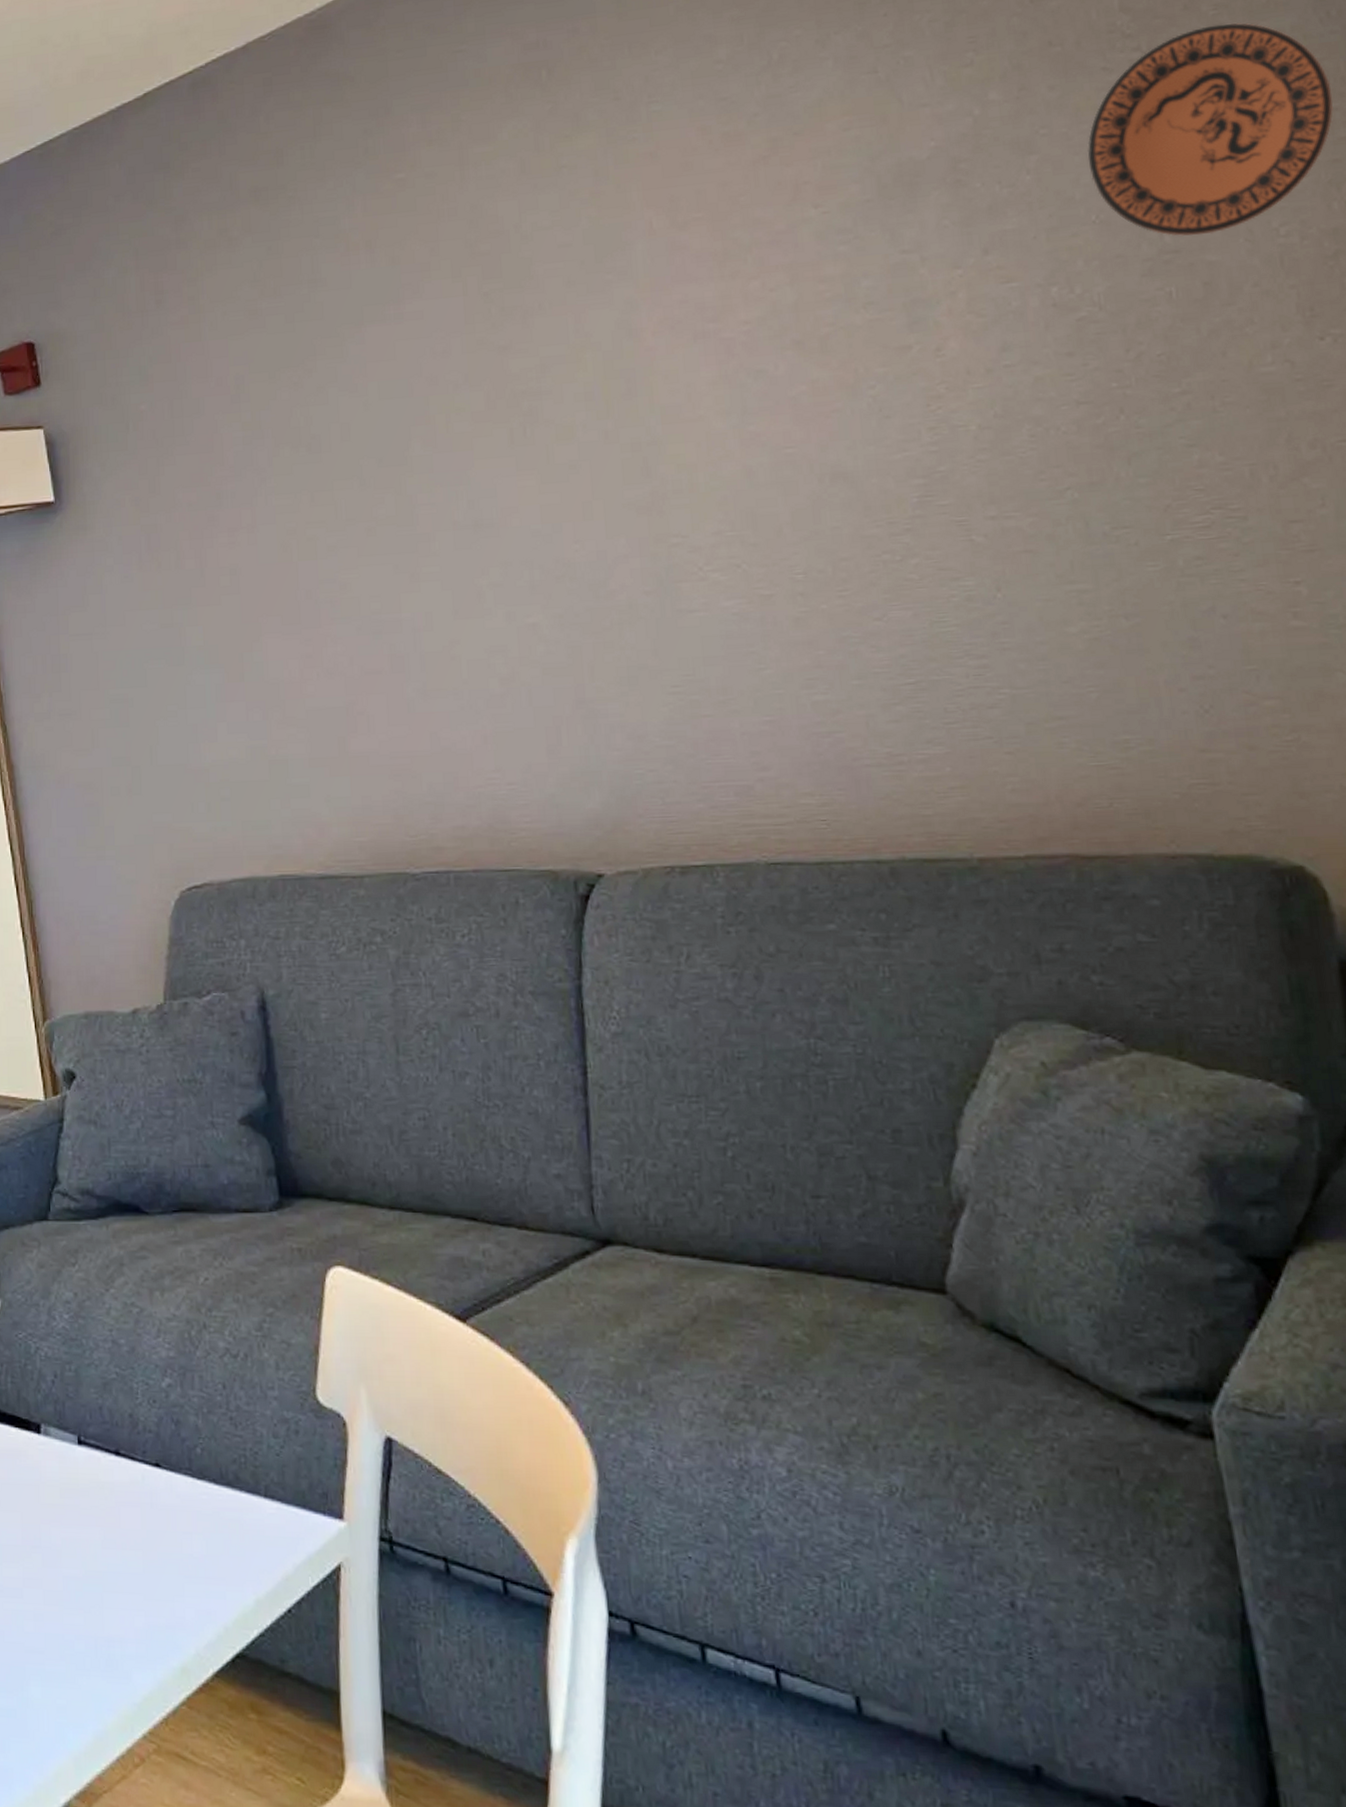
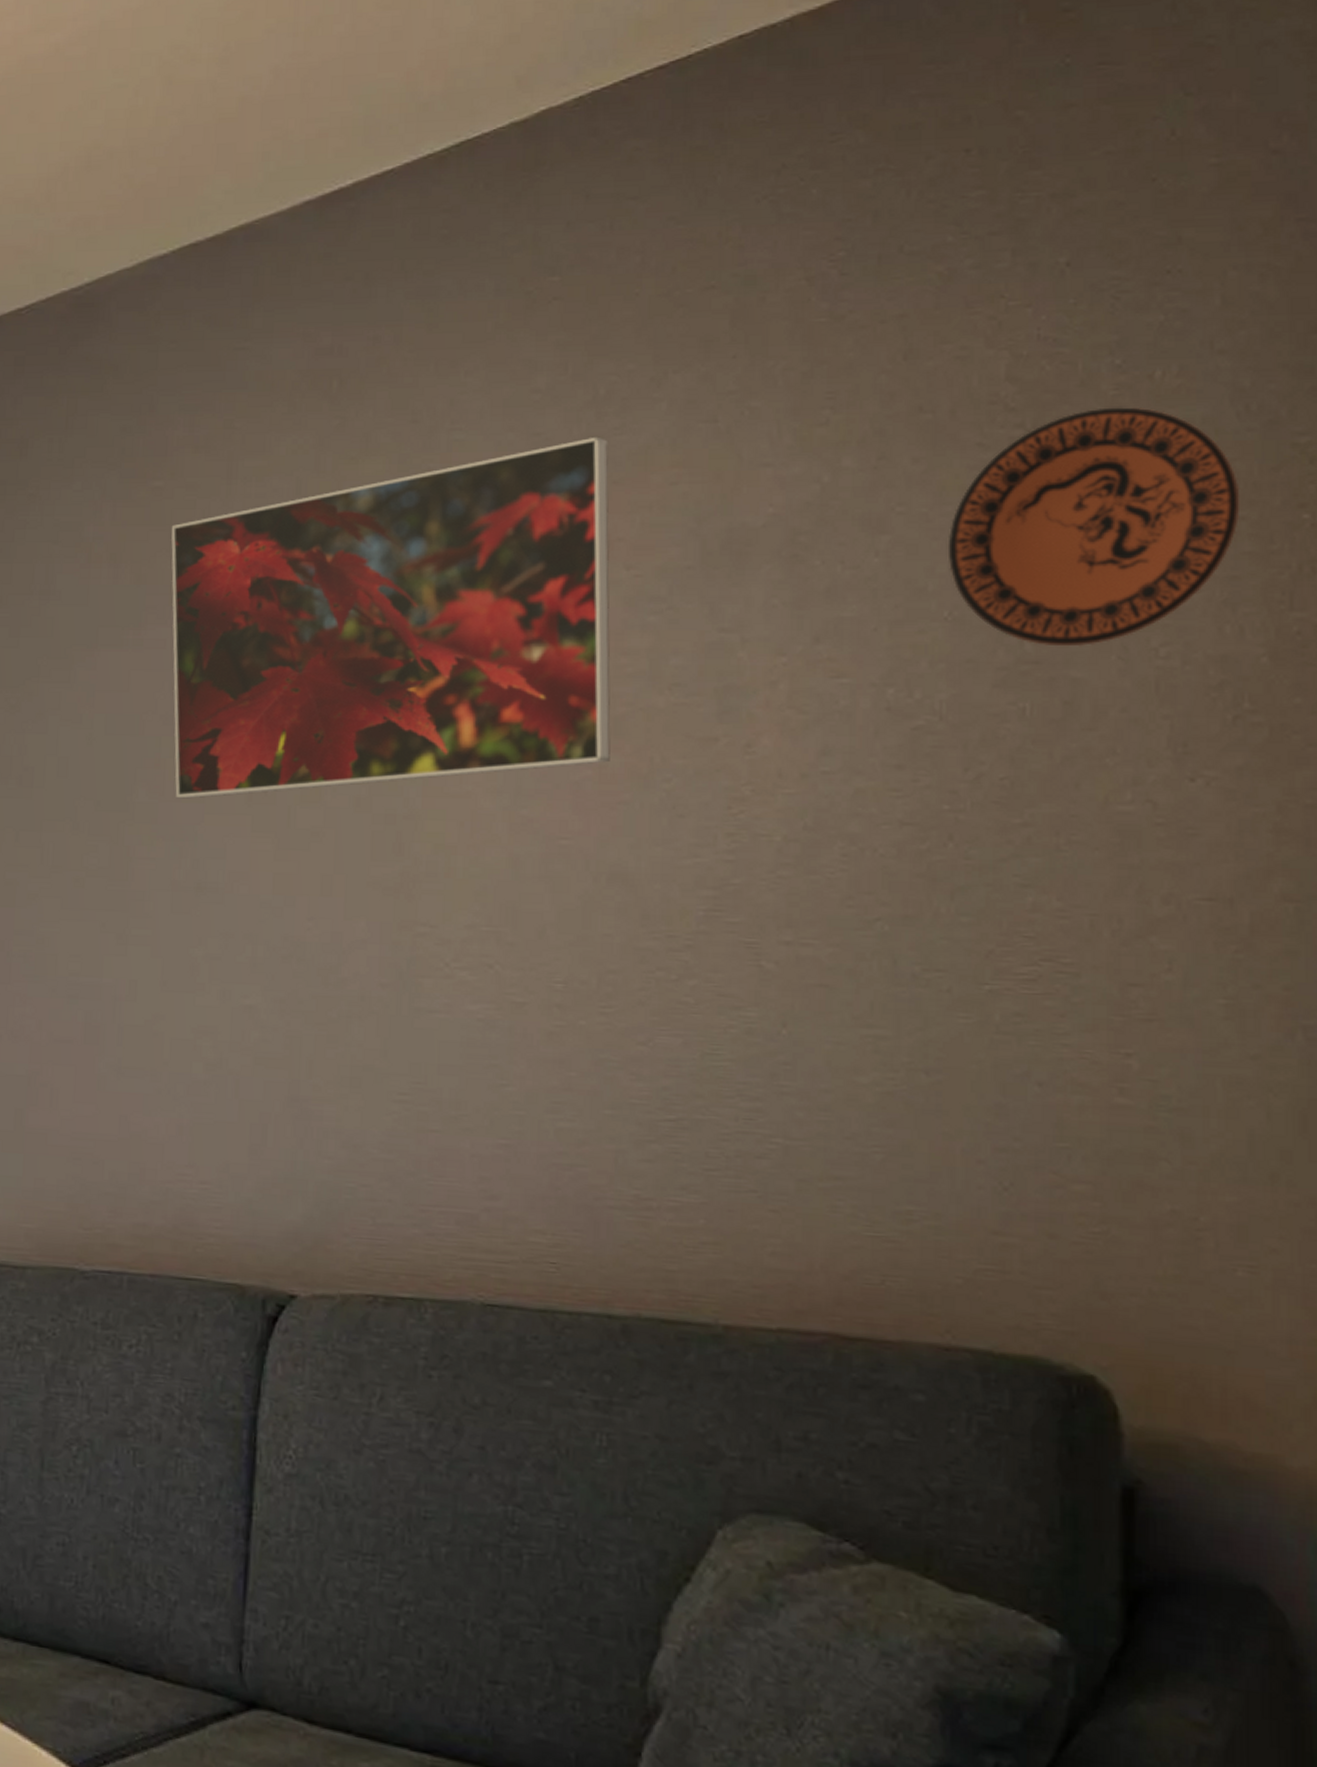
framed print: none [416,95,821,449] -> present [171,436,611,799]

